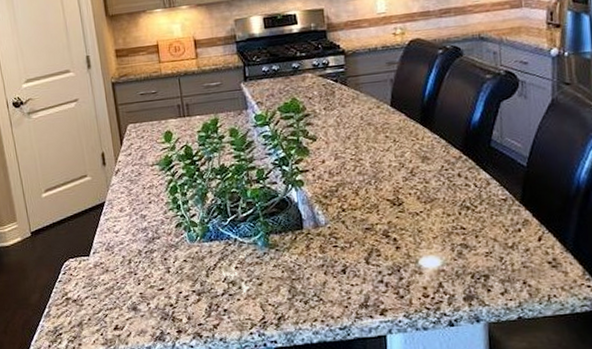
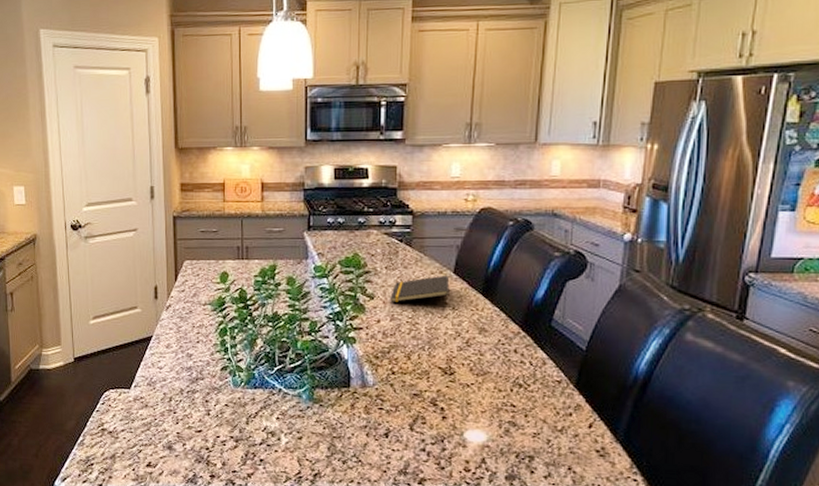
notepad: none [332,109,389,143] -> present [390,275,450,303]

